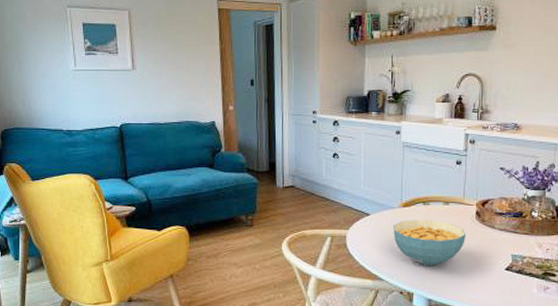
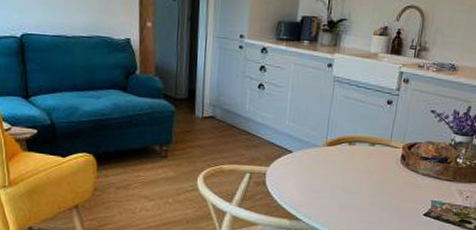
cereal bowl: present [393,220,467,266] -> none [315,160,390,208]

